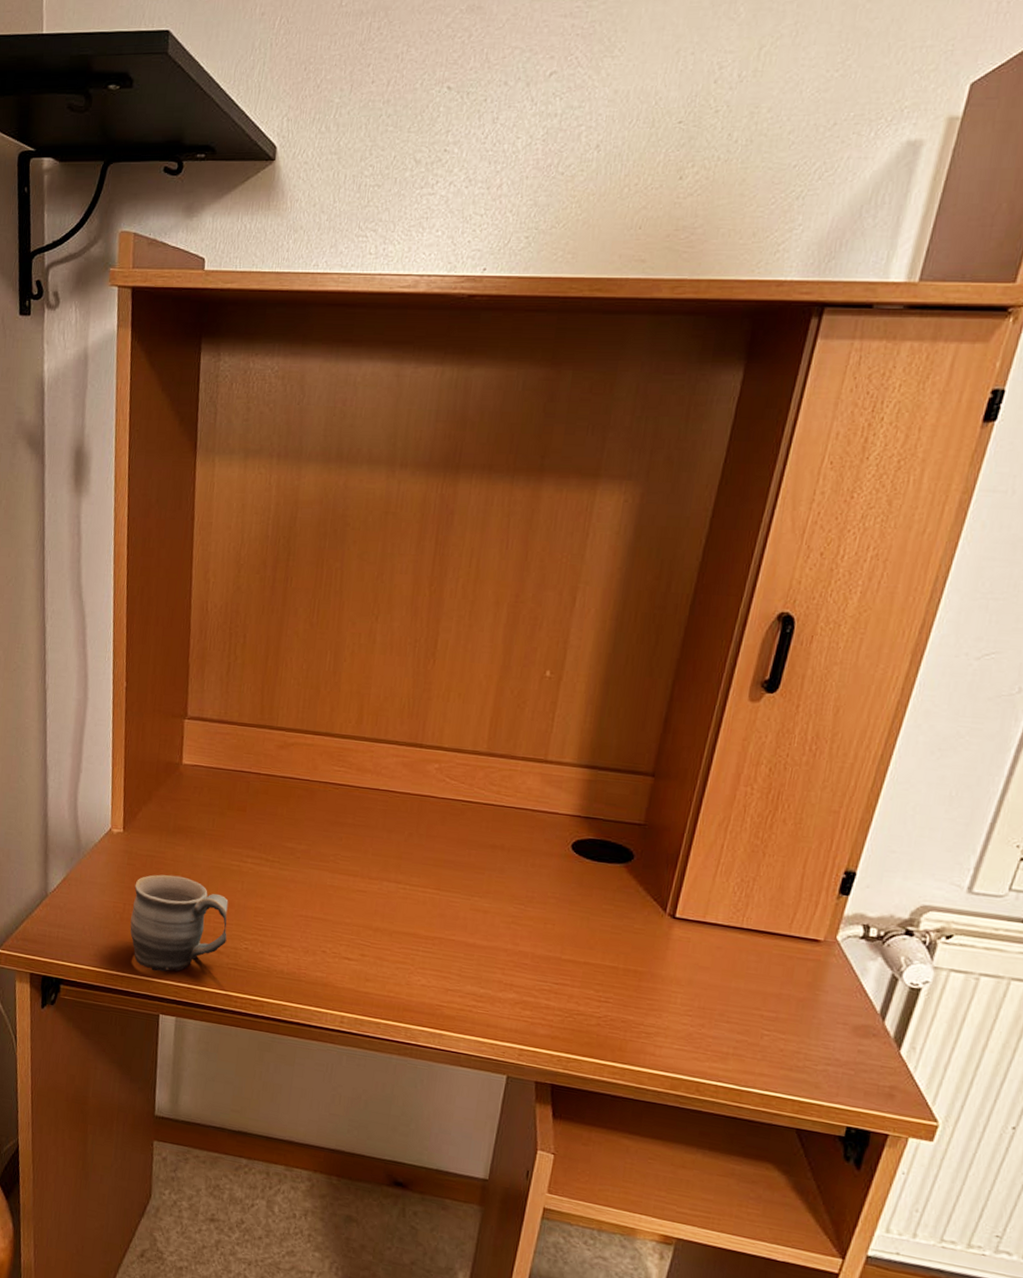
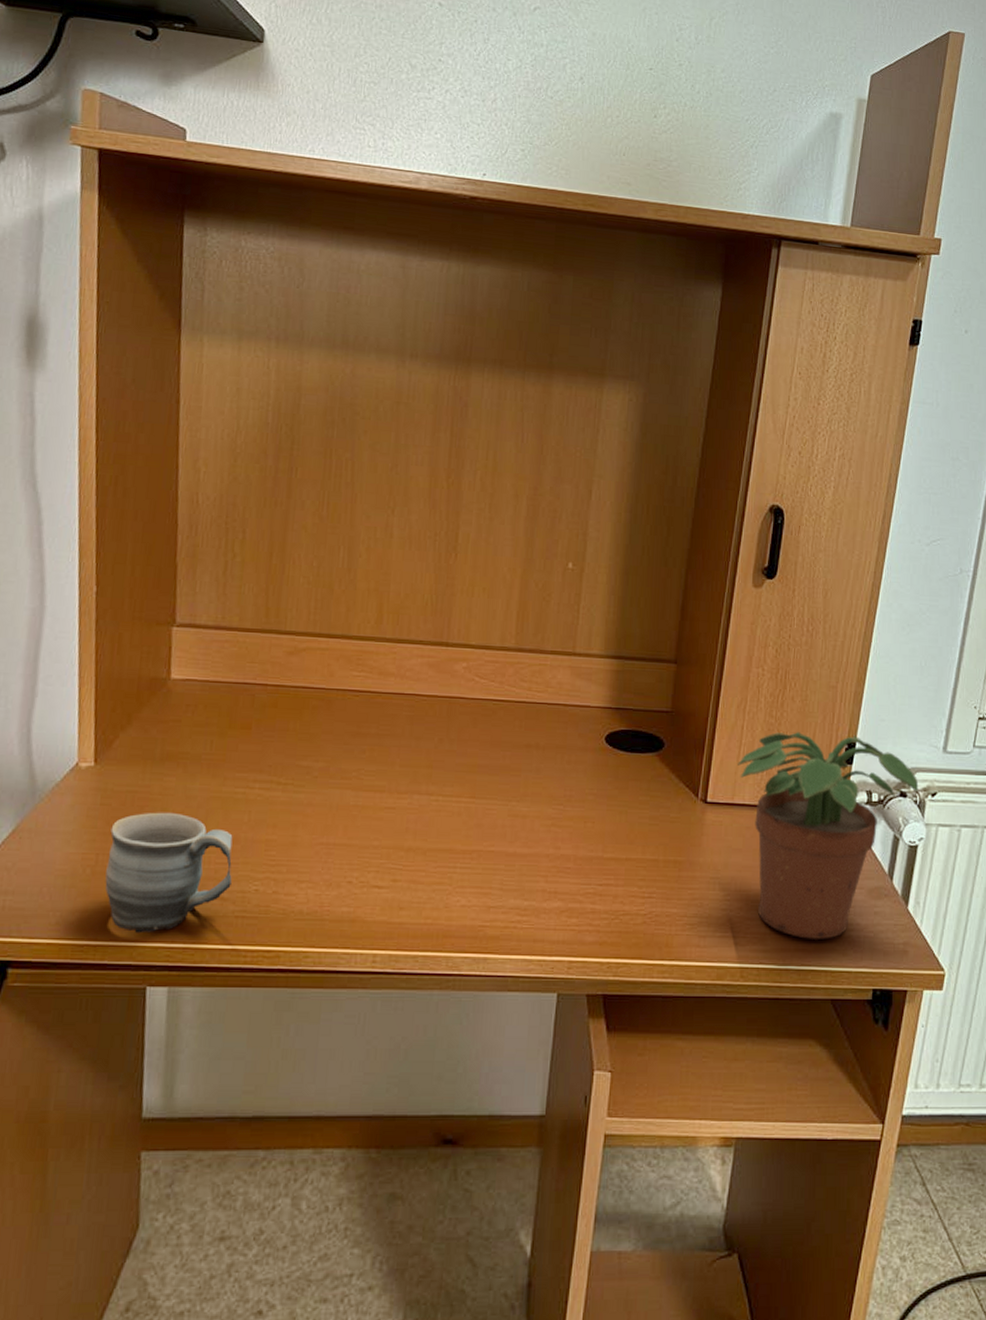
potted plant: none [713,854,931,1069] -> present [738,732,919,939]

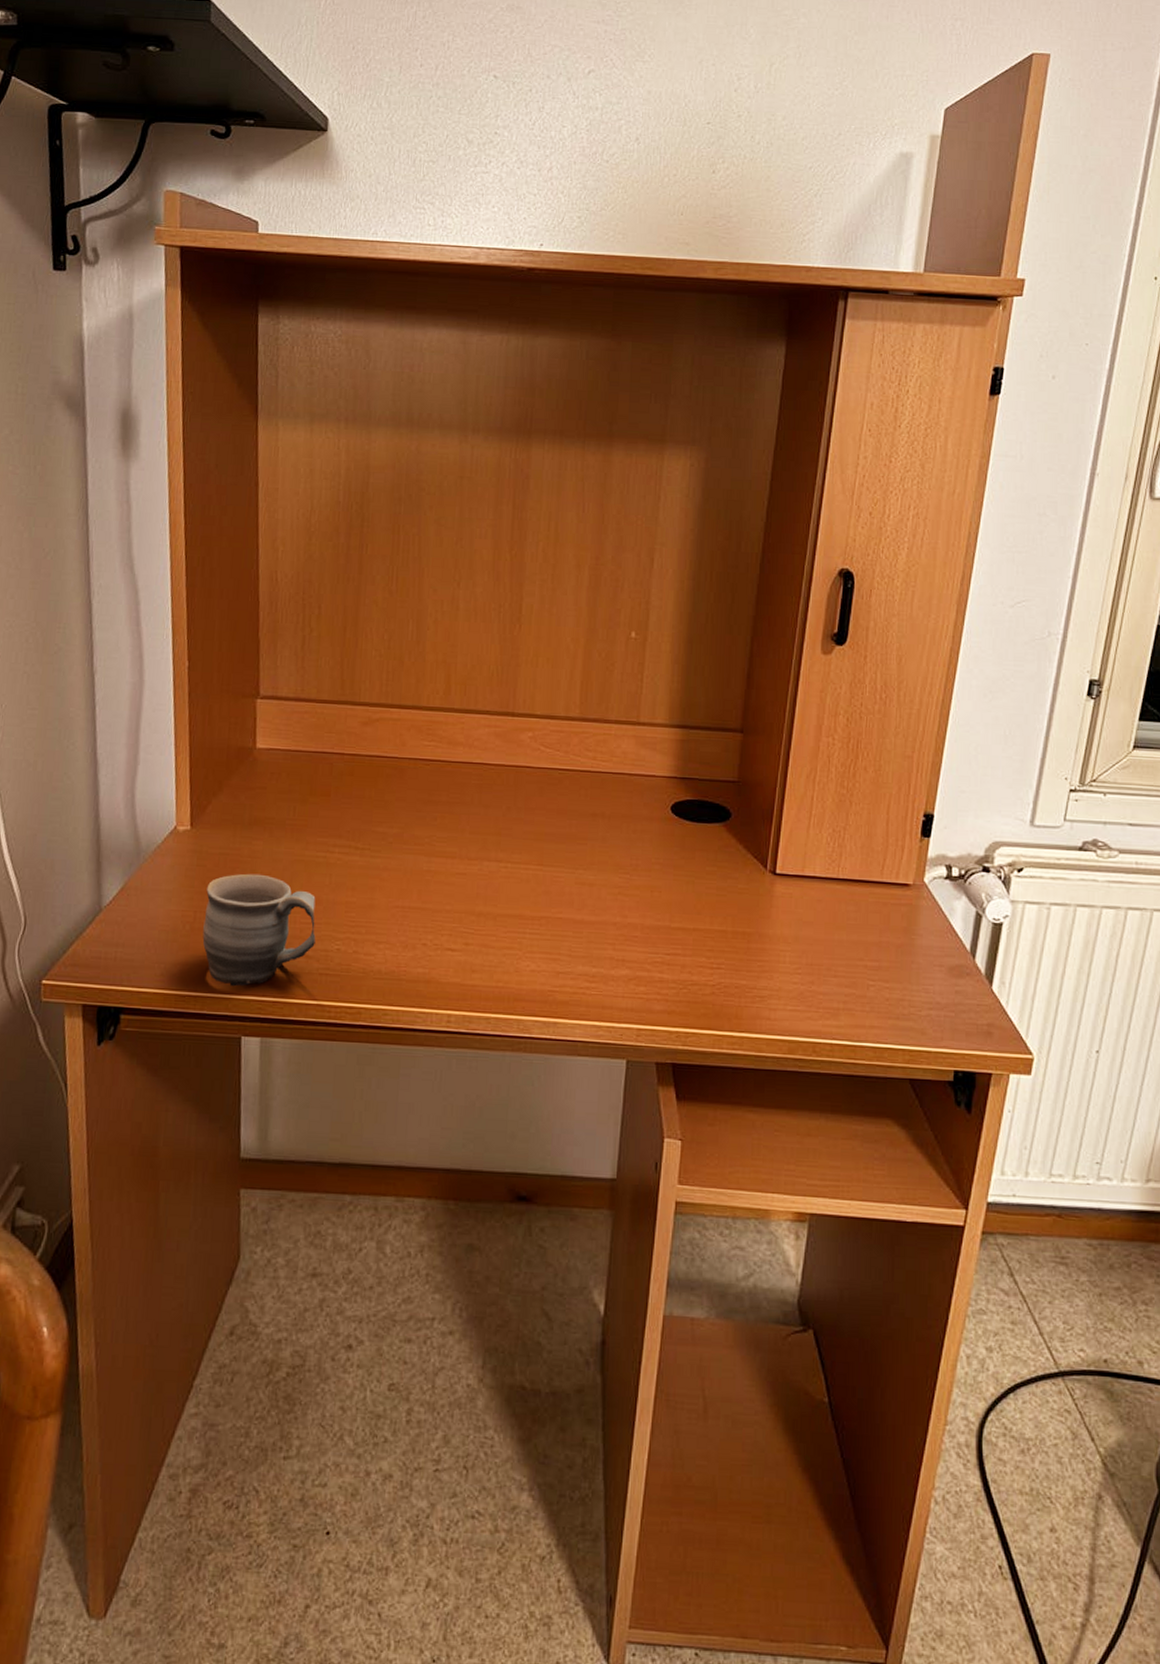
potted plant: present [738,732,919,939] -> none [808,803,1003,1017]

